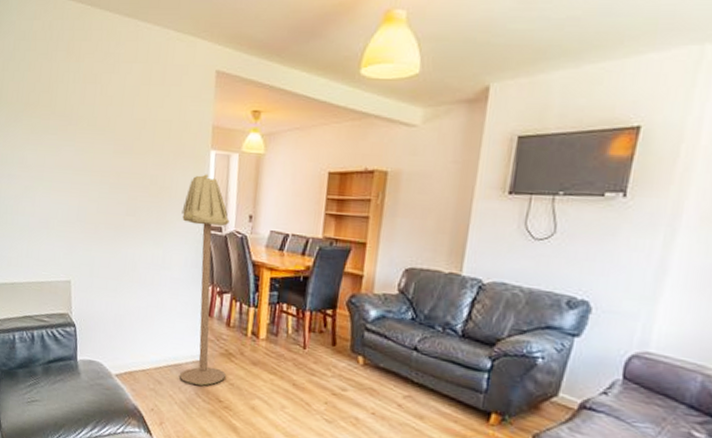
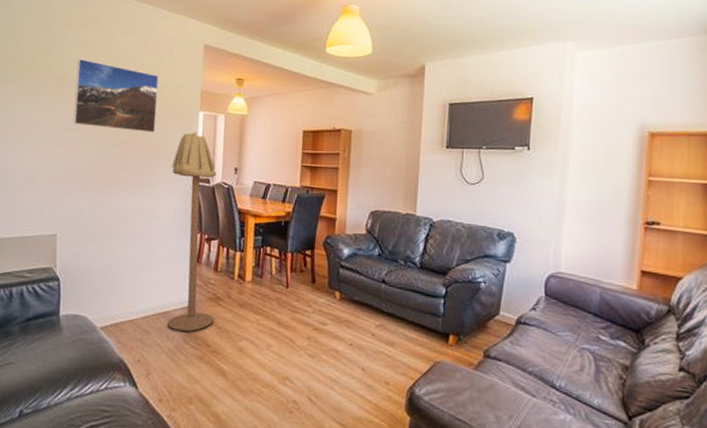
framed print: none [80,92,167,175] -> present [73,58,159,133]

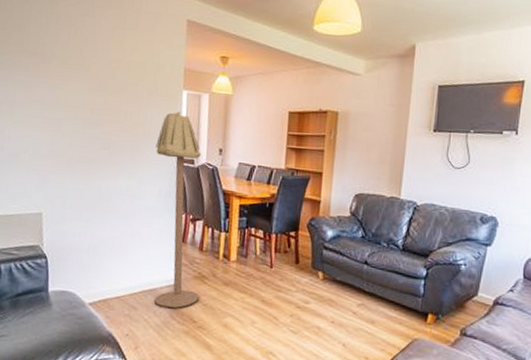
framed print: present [73,58,159,133] -> none [53,32,141,112]

